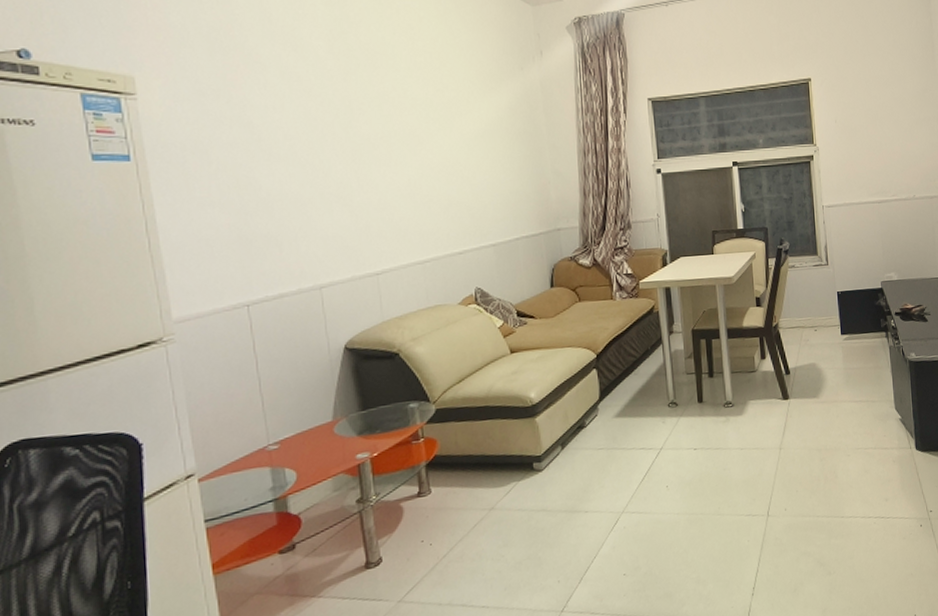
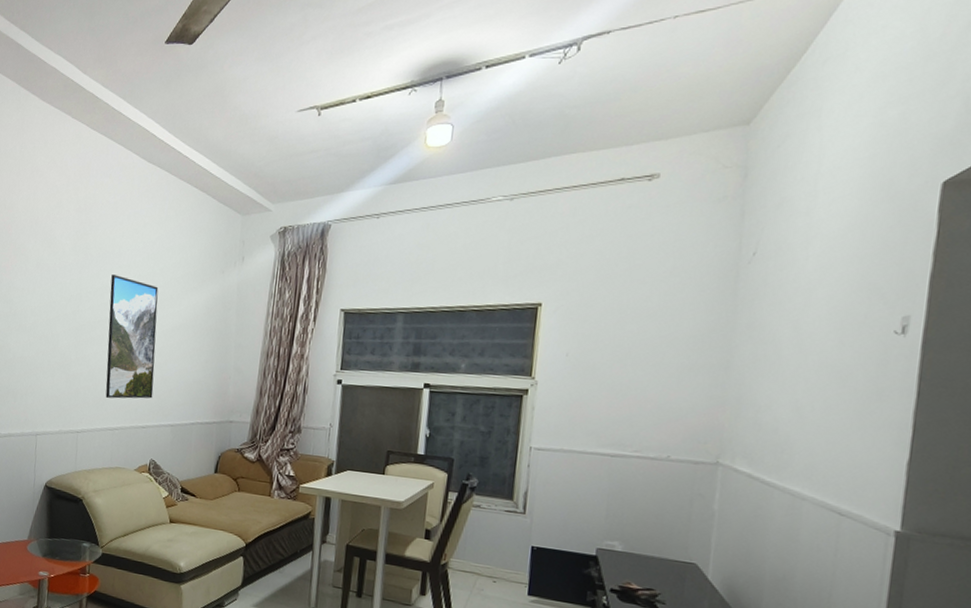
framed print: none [388,80,466,227] -> present [105,275,159,399]

